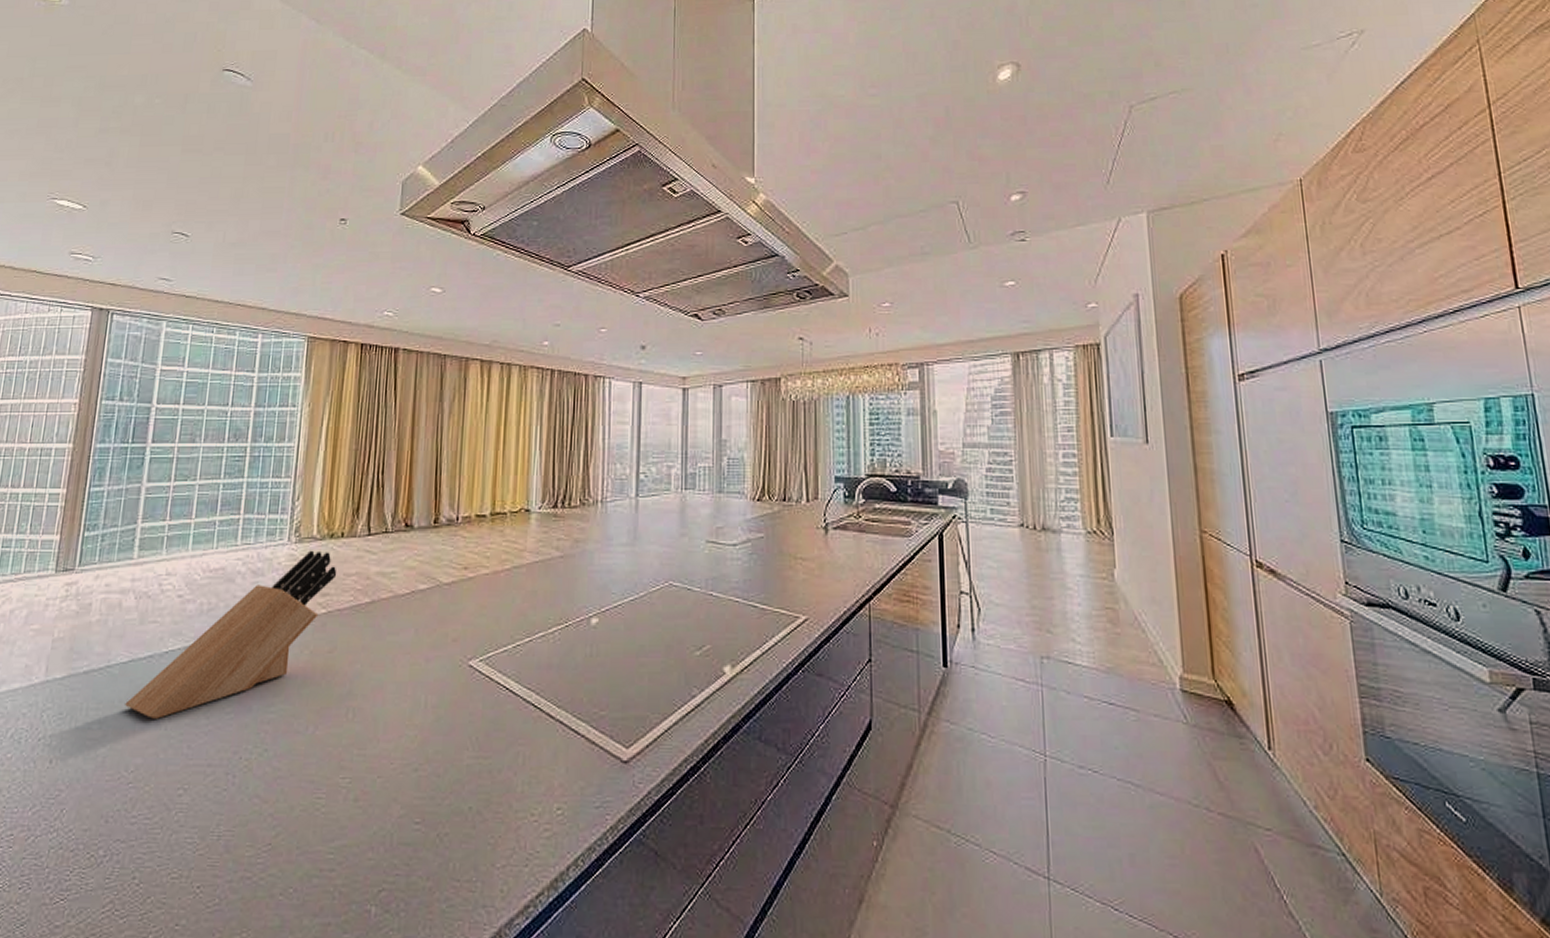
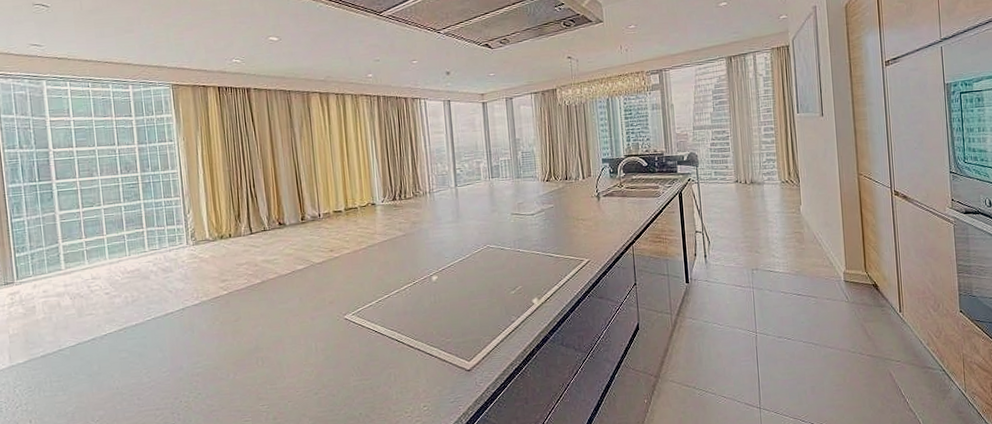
knife block: present [125,550,337,719] -> none [80,249,231,383]

